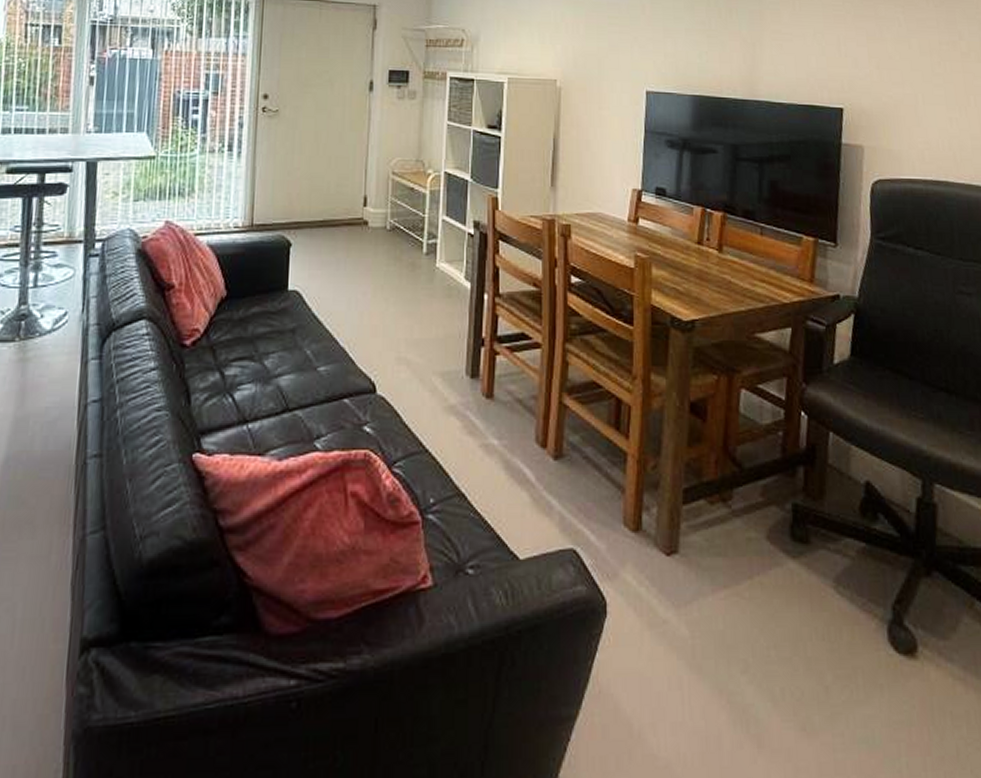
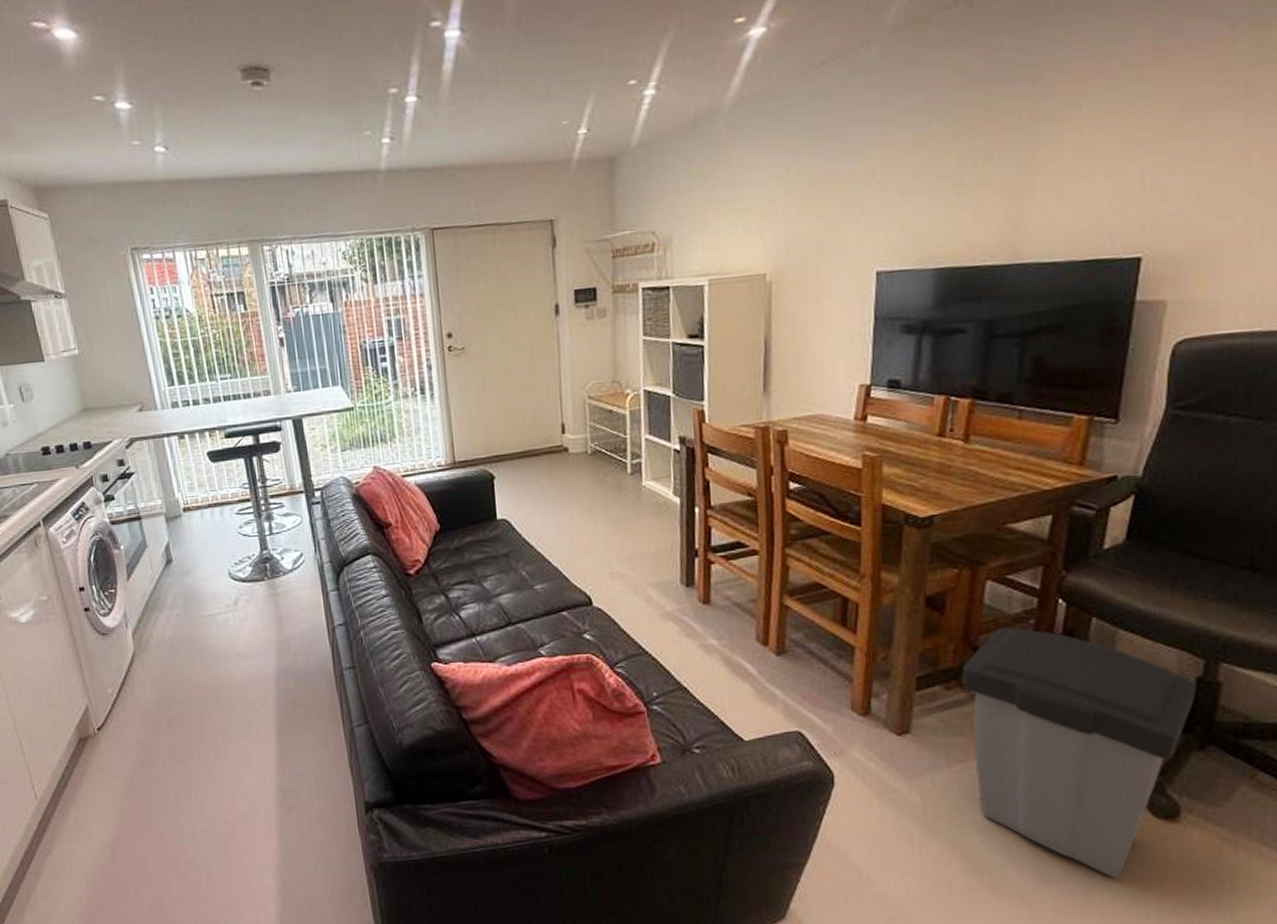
trash can: none [723,439,918,727] -> present [962,627,1197,878]

